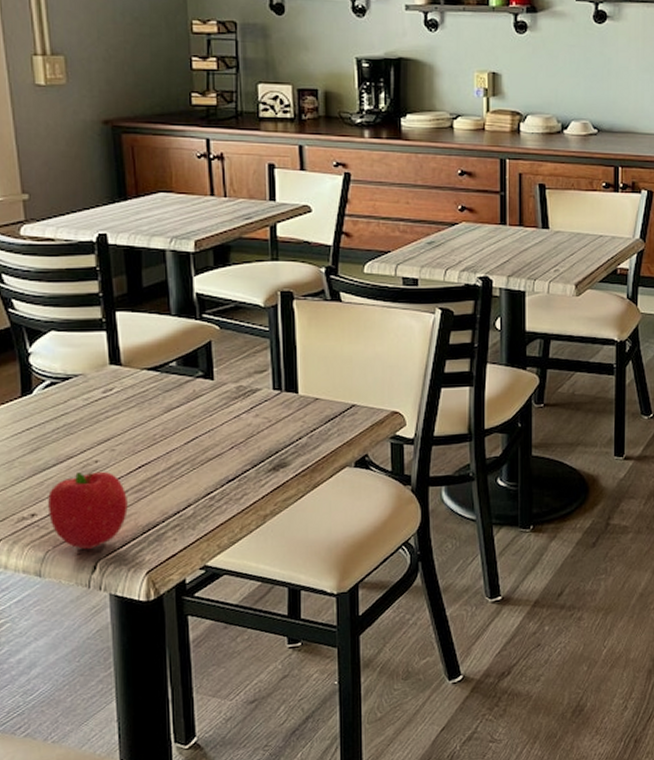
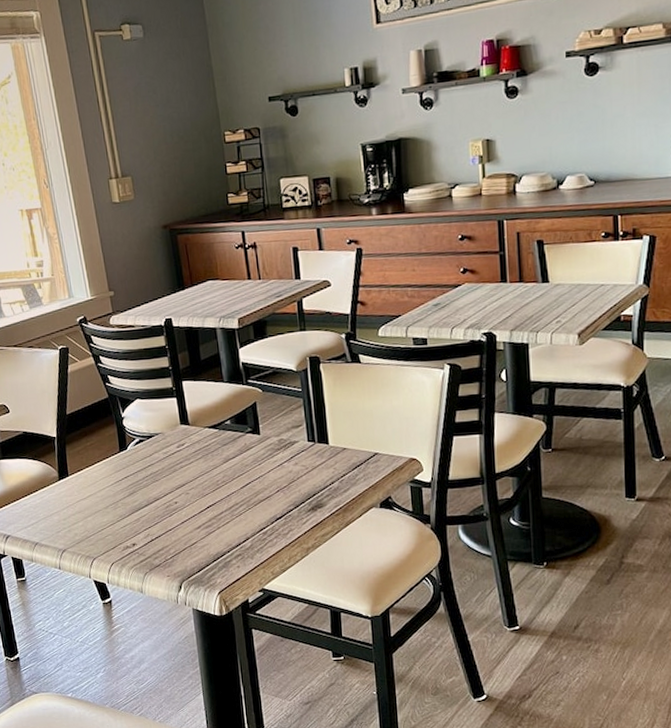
fruit: present [48,471,128,550] -> none [143,510,202,573]

